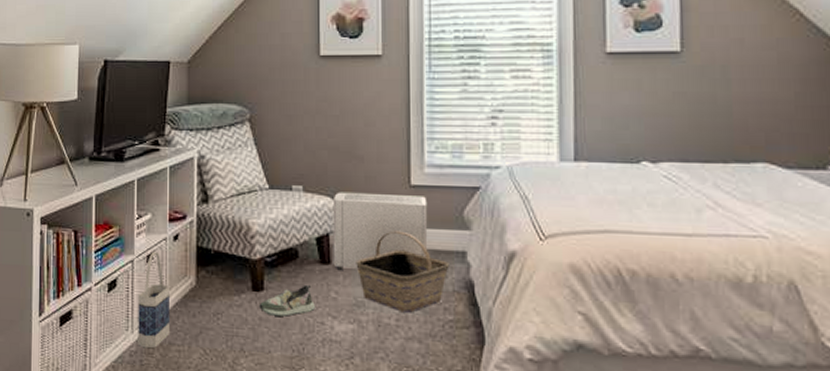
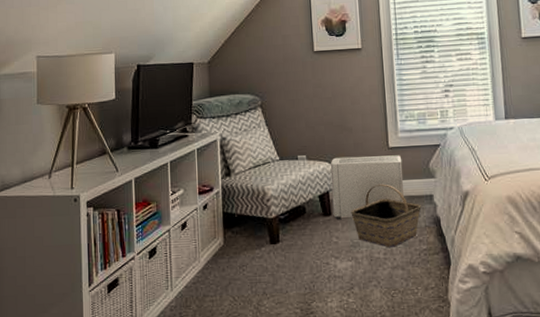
bag: present [138,251,171,349] -> none [175,220,204,303]
shoe: present [259,284,315,317] -> none [276,234,321,262]

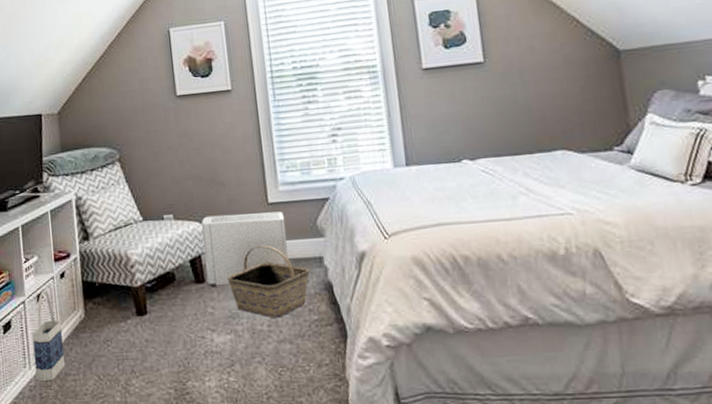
bag: none [175,220,204,303] -> present [32,290,66,382]

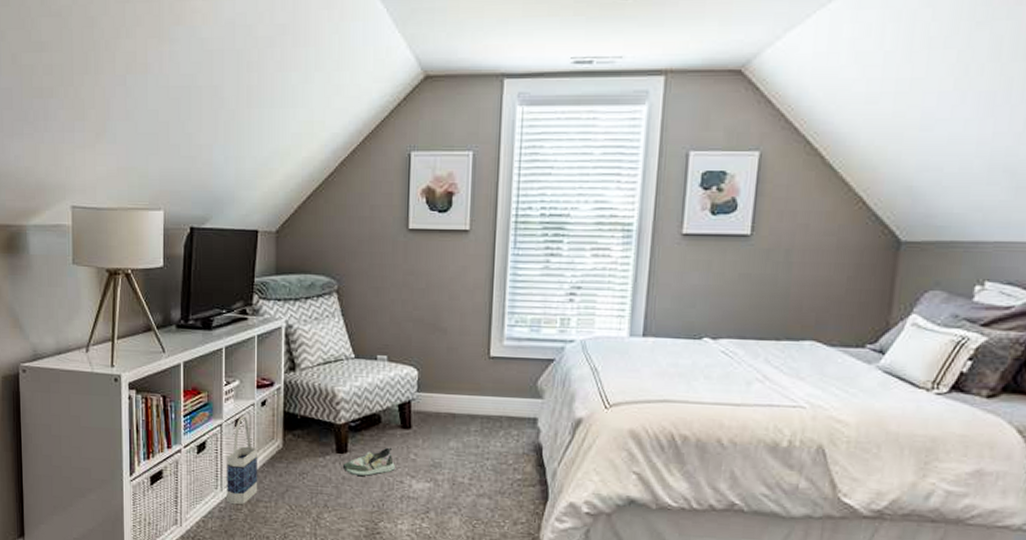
shoe: none [144,303,195,336] -> present [342,447,395,476]
air purifier: present [201,211,289,287] -> none [413,362,505,434]
basket: present [227,245,310,318] -> none [435,398,521,473]

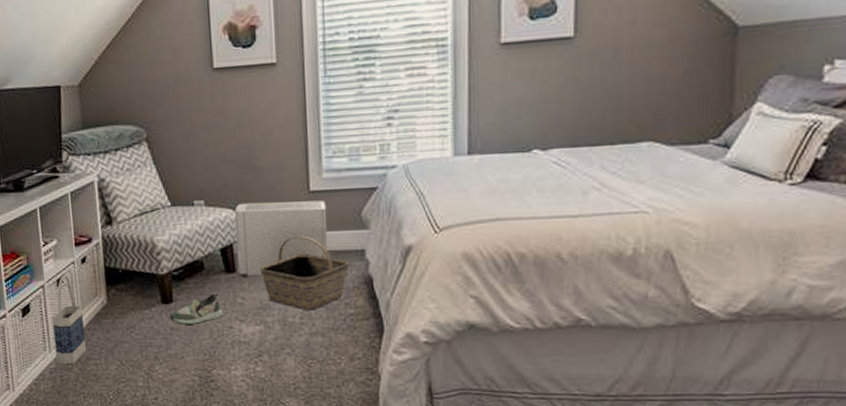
air purifier: none [413,362,505,434] -> present [234,200,328,277]
basket: none [435,398,521,473] -> present [260,235,349,311]

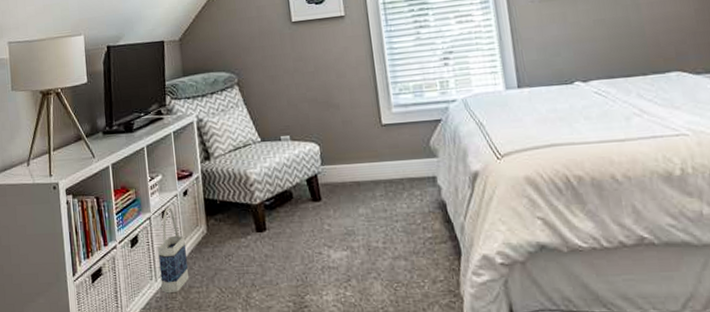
shoe: present [169,293,223,324] -> none [263,221,312,252]
air purifier: present [234,200,328,277] -> none [316,132,403,205]
basket: present [260,235,349,311] -> none [342,165,424,236]

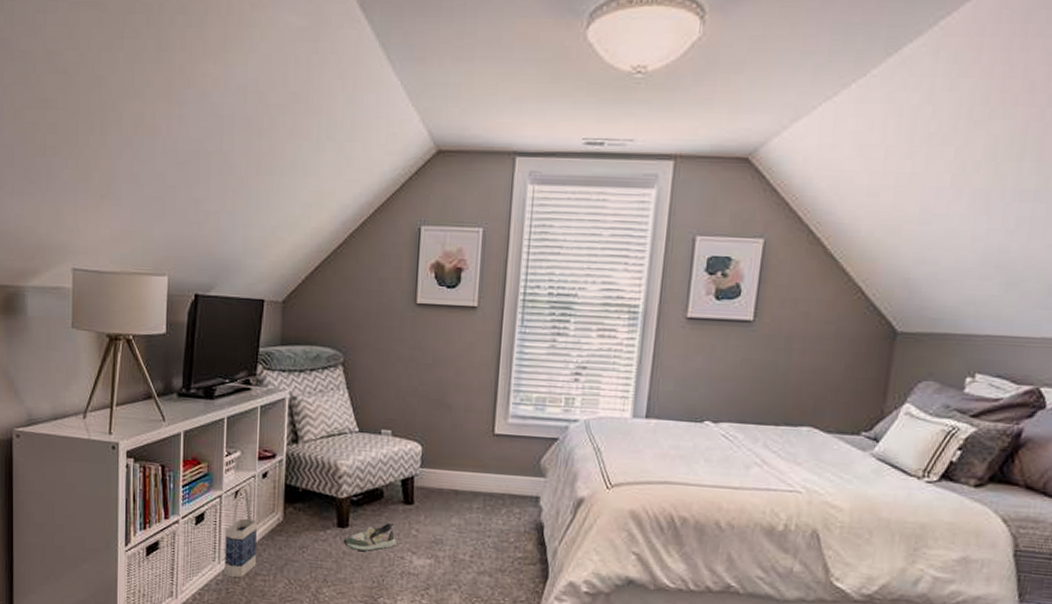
shoe: none [263,221,312,252] -> present [343,522,396,551]

